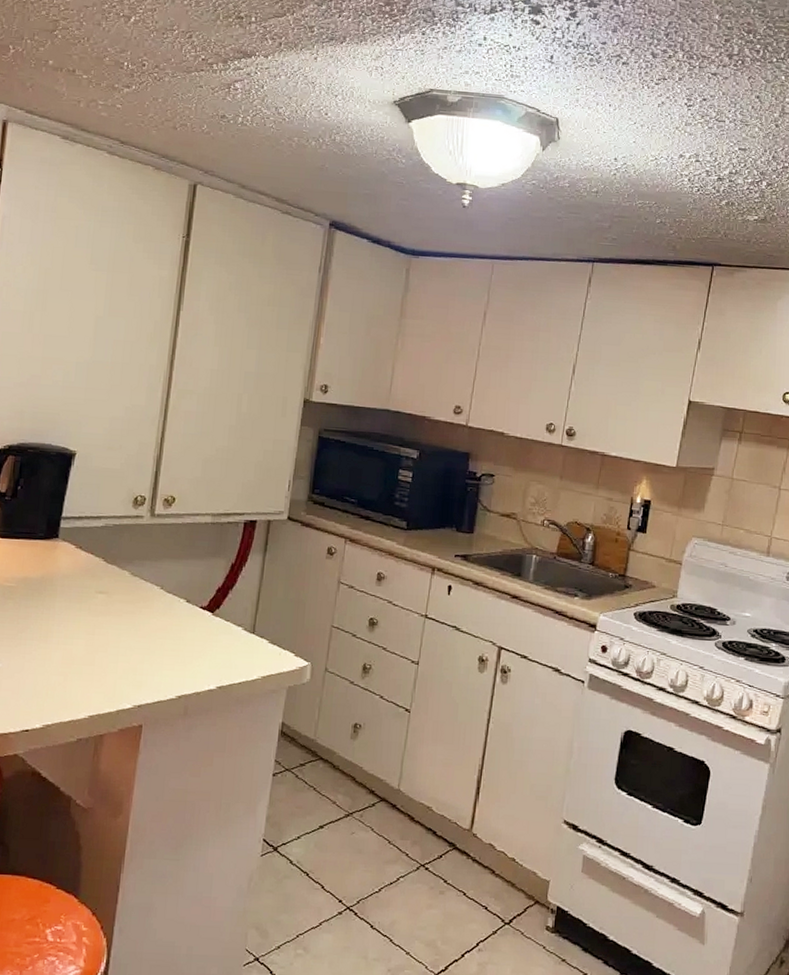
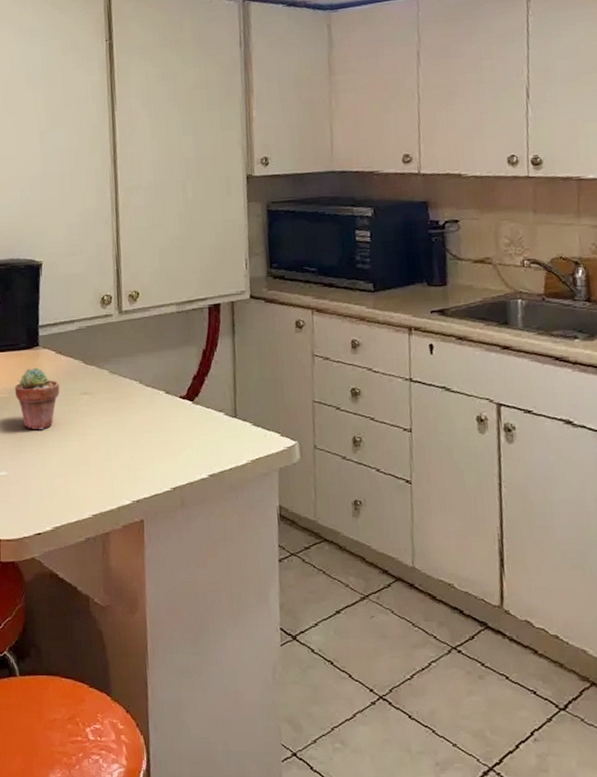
potted succulent: none [23,559,74,625] -> present [14,367,60,431]

